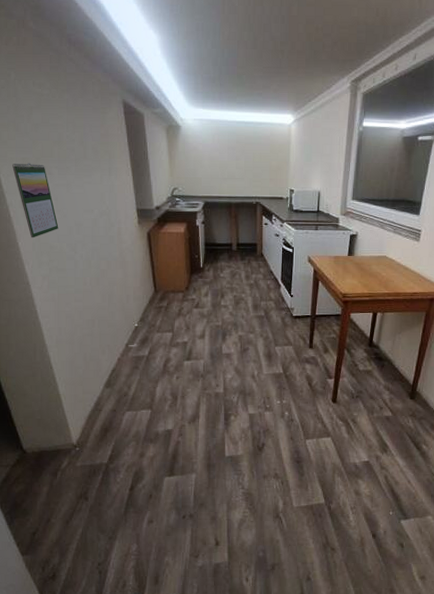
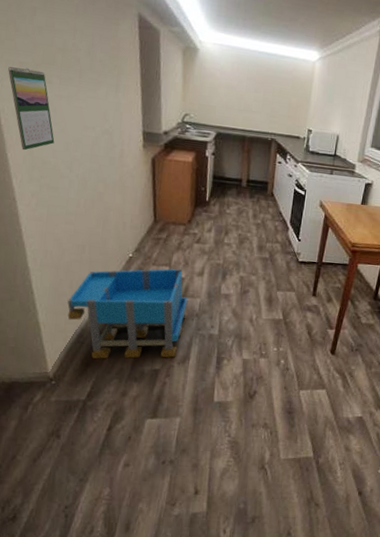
storage bin: none [83,333,192,425] -> present [67,268,188,359]

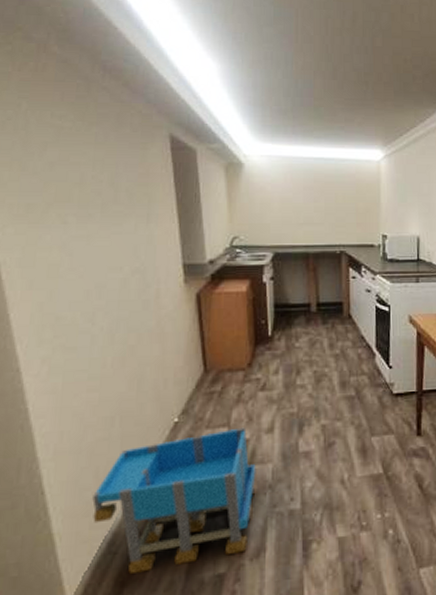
calendar: present [8,67,55,151] -> none [11,210,71,307]

